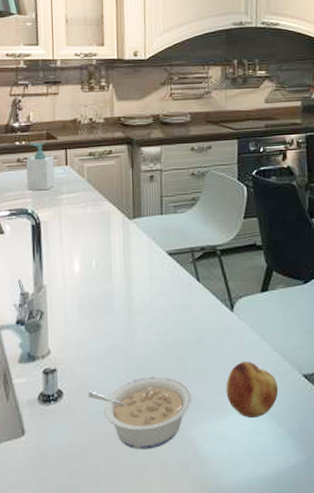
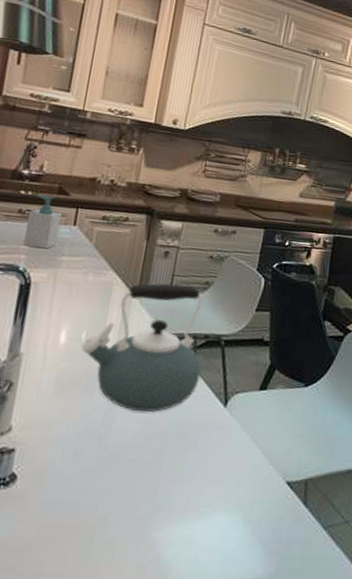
legume: present [88,376,193,450] -> none [45,468,165,550]
kettle: none [94,203,205,325] -> present [81,283,203,412]
fruit: present [226,362,279,418] -> none [202,462,259,523]

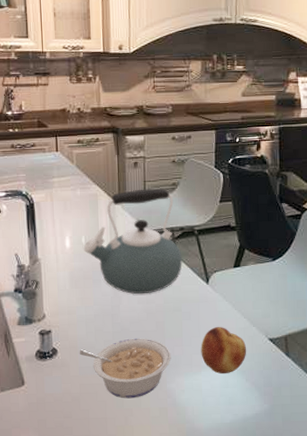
soap bottle: present [23,194,62,249] -> none [20,130,46,174]
legume: none [45,468,165,550] -> present [79,338,171,399]
fruit: none [202,462,259,523] -> present [201,327,247,374]

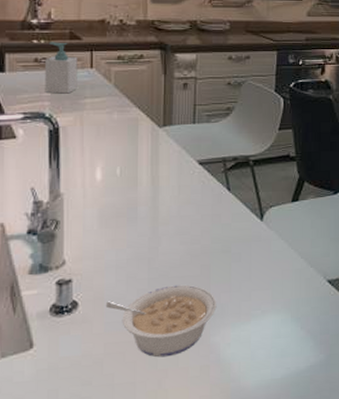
soap bottle: none [20,130,46,174] -> present [45,42,78,94]
kettle: present [83,188,183,295] -> none [118,113,235,234]
fruit: present [201,327,247,374] -> none [251,269,303,322]

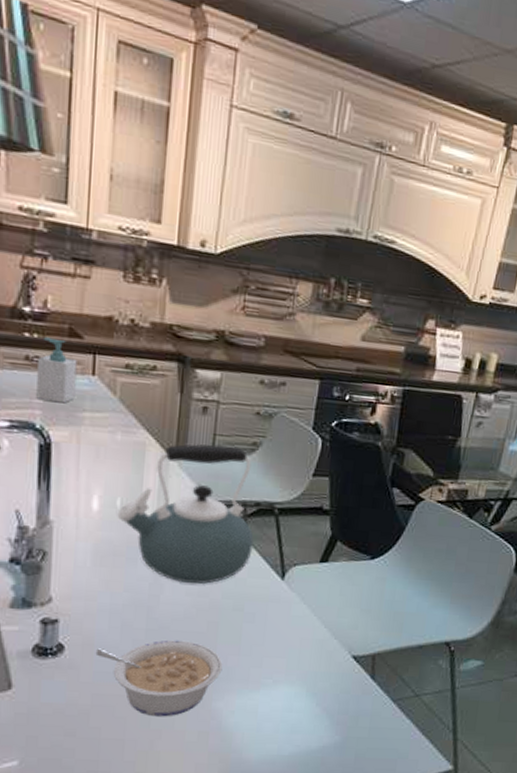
kettle: none [118,113,235,234] -> present [117,444,255,584]

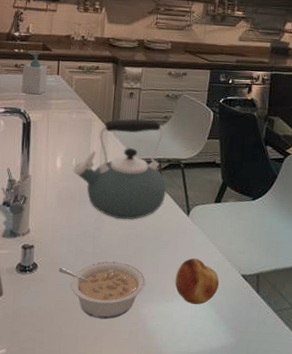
fruit: none [262,635,323,695] -> present [175,258,220,304]

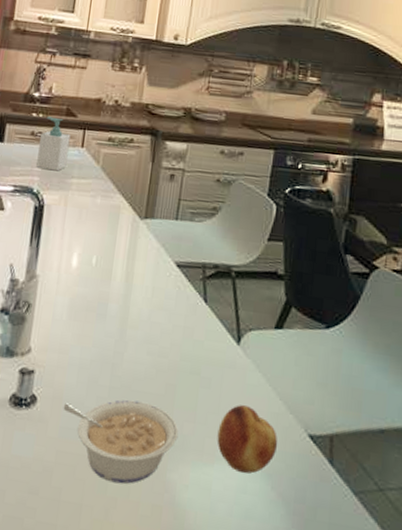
kettle: present [73,119,167,220] -> none [92,208,212,344]

